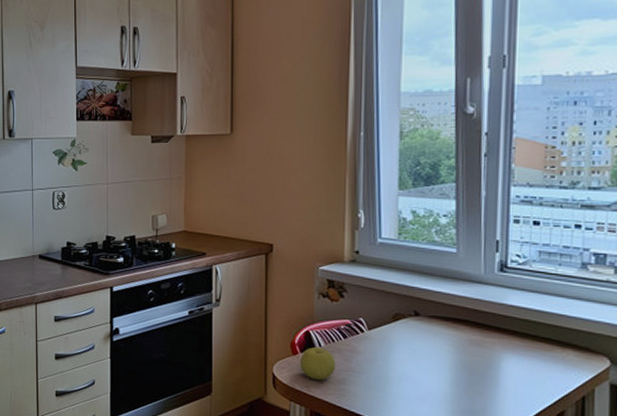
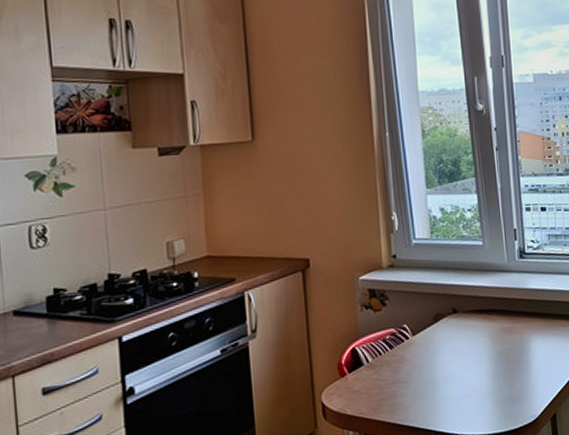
fruit: present [299,346,336,381] -> none [348,363,386,400]

